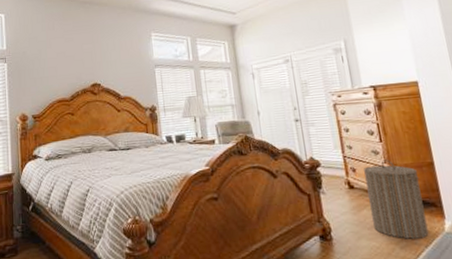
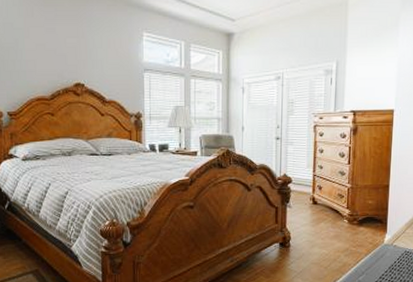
laundry hamper: present [363,159,429,239] -> none [327,180,374,249]

